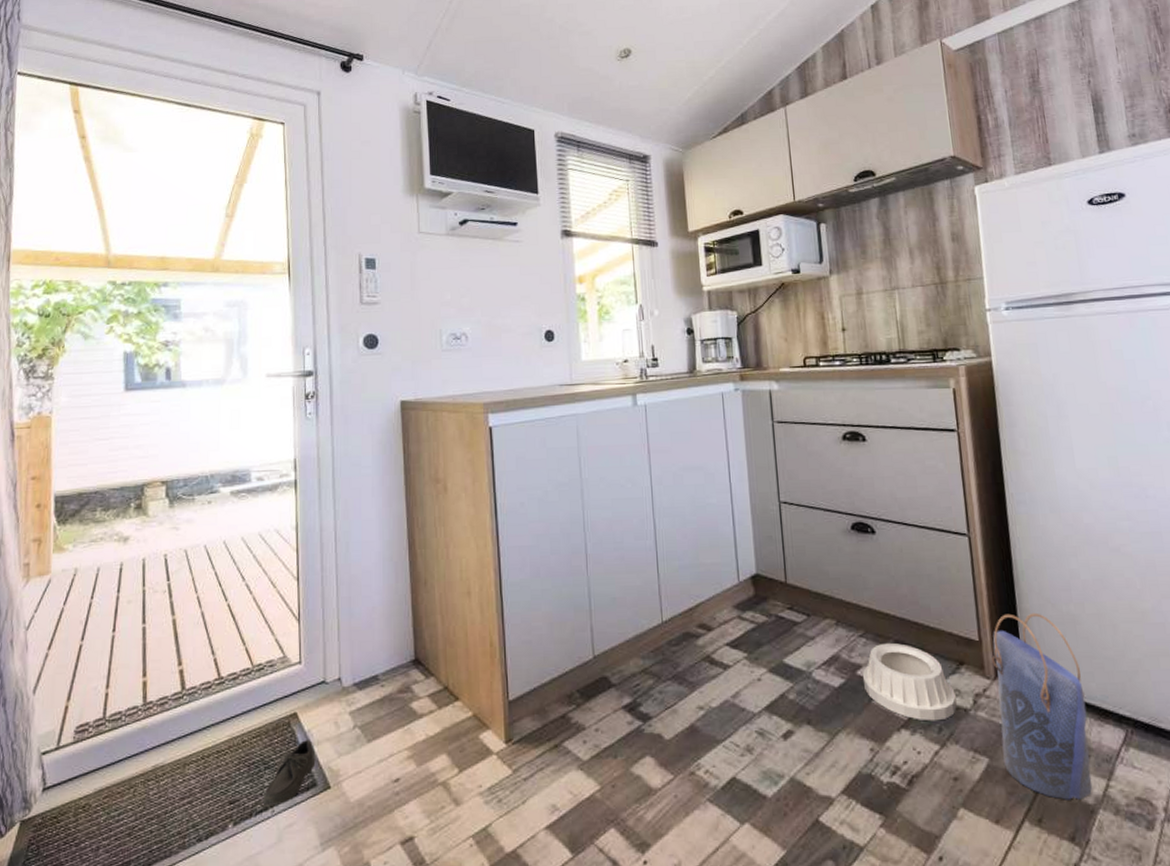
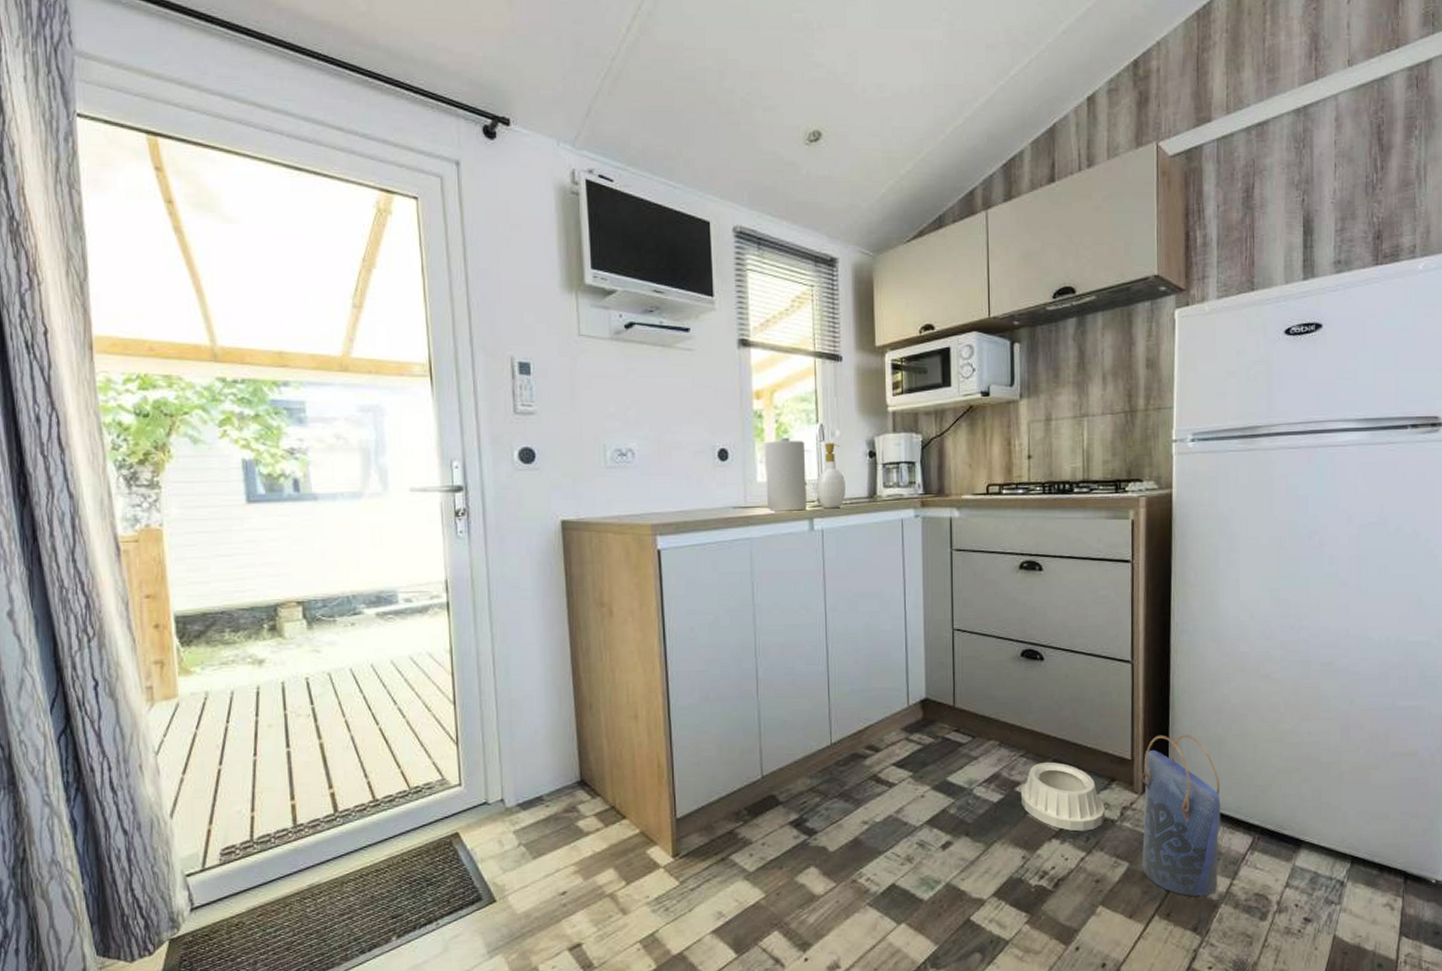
shoe: present [262,740,316,805] -> none [426,858,480,919]
paper towel holder: none [587,317,630,388] -> present [764,437,807,511]
soap bottle: none [637,322,666,385] -> present [816,443,845,509]

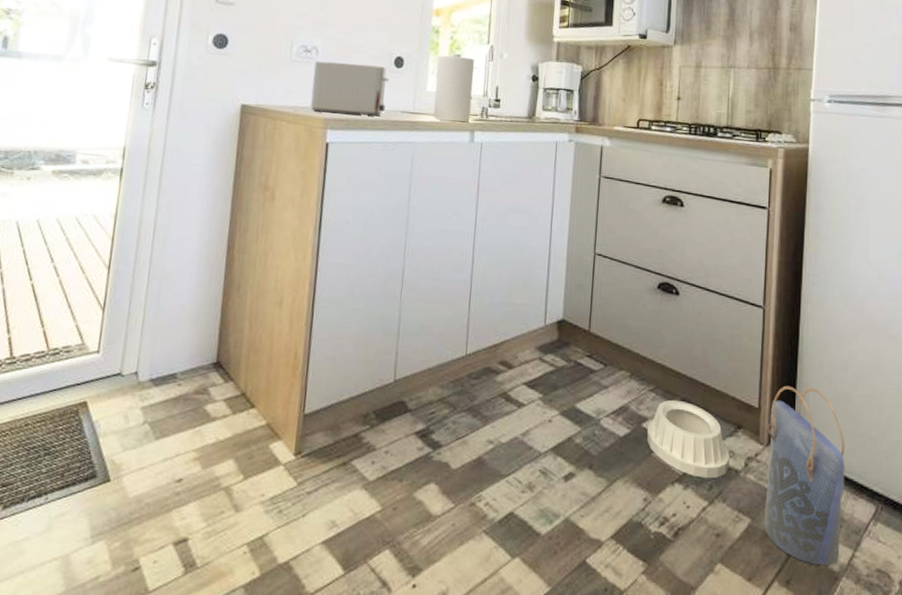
toaster: none [632,461,716,518] -> present [310,61,390,116]
soap bottle: present [816,443,845,509] -> none [480,63,508,125]

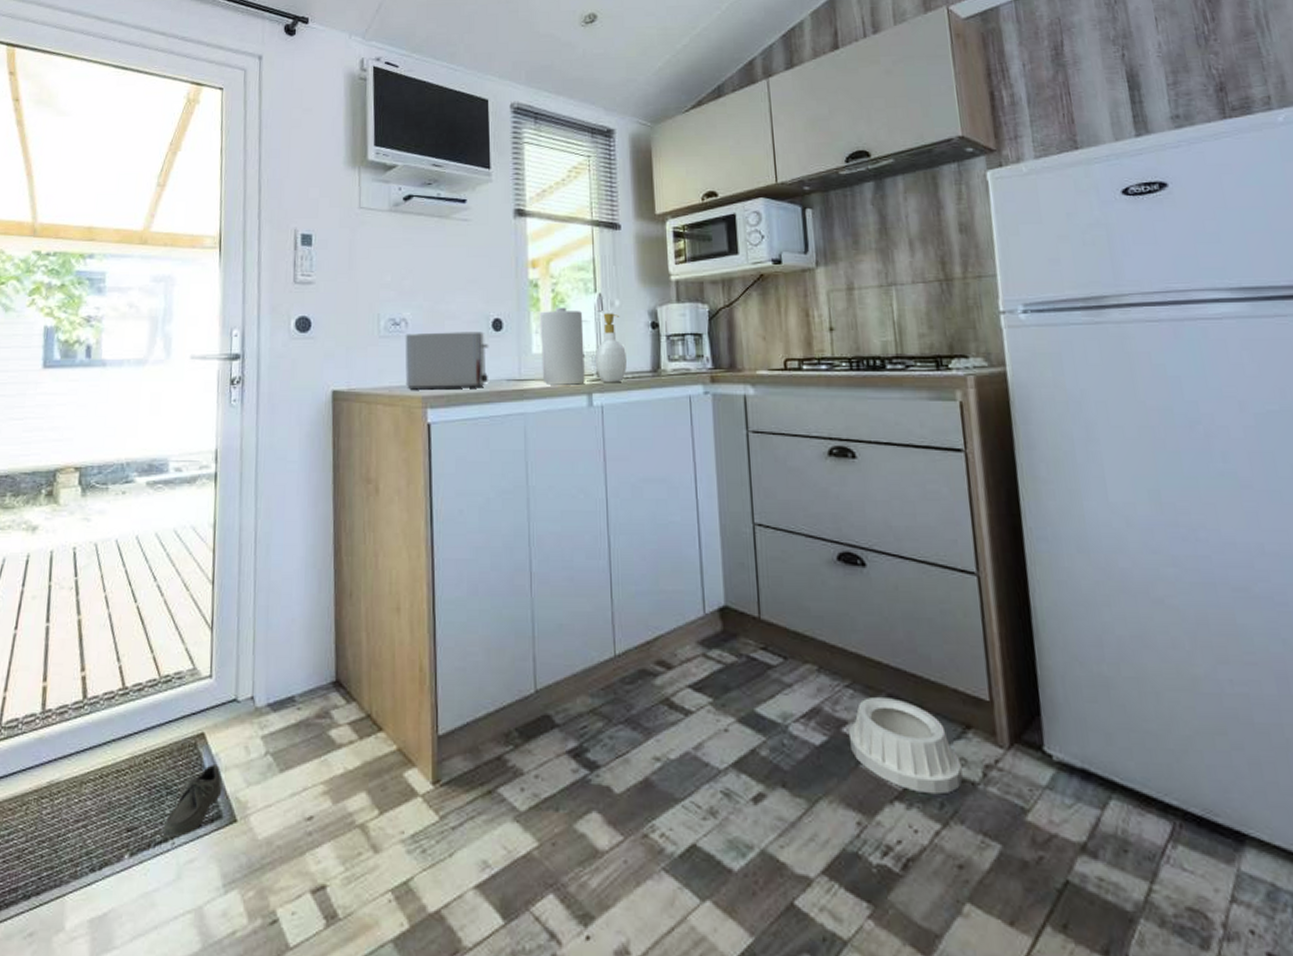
shoe: none [37,428,100,492] -> present [162,764,223,836]
soap bottle: none [480,63,508,125] -> present [594,313,627,383]
shopping bag: present [764,385,845,566] -> none [1005,670,1131,905]

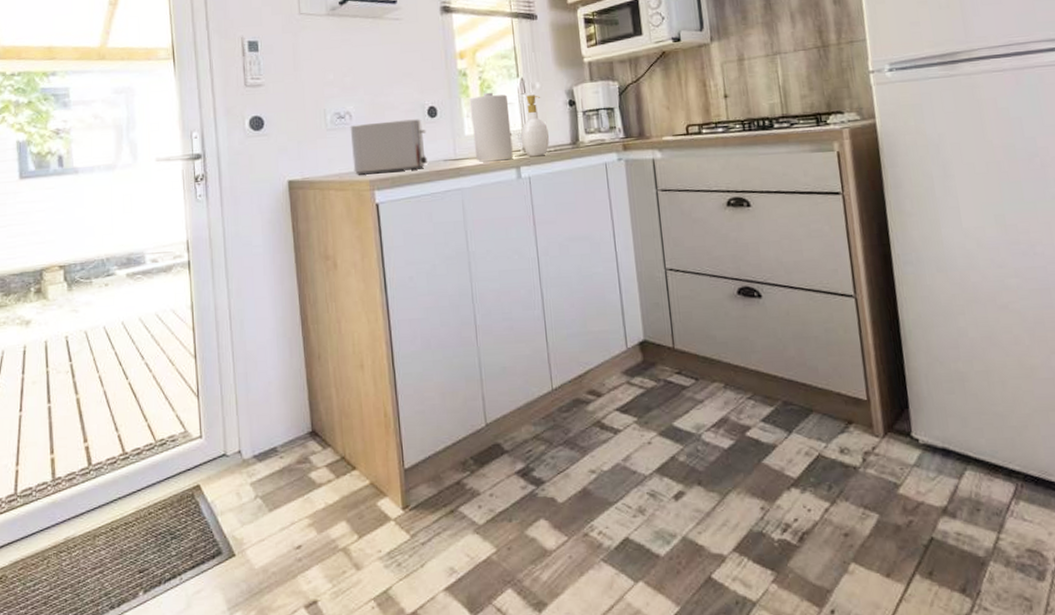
shoe: present [162,764,223,836] -> none [170,510,220,573]
pet bowl: present [848,696,963,795] -> none [751,404,847,480]

